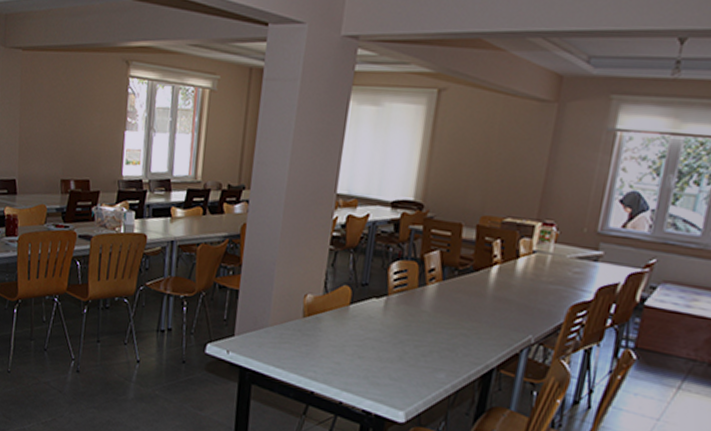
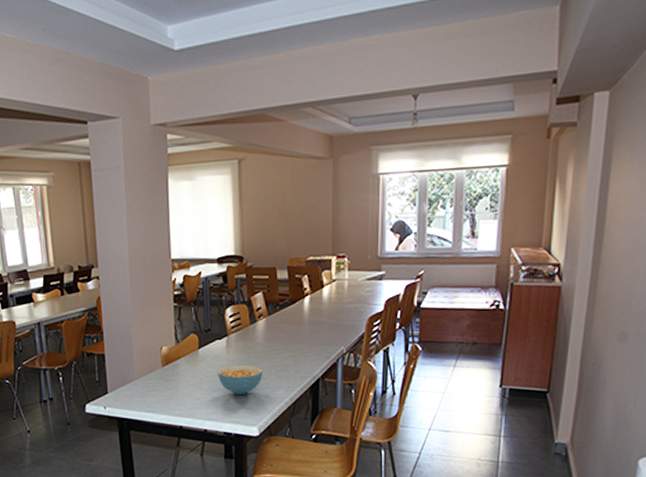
cereal bowl: none [366,331,423,370] -> present [216,365,263,395]

